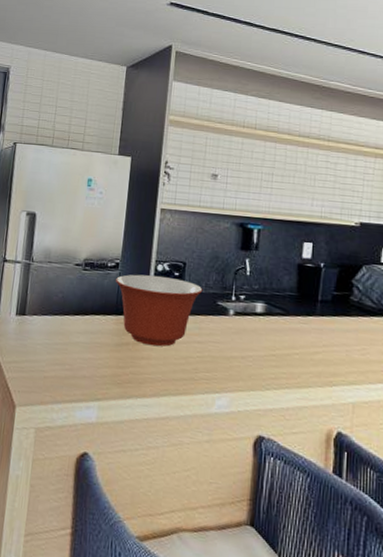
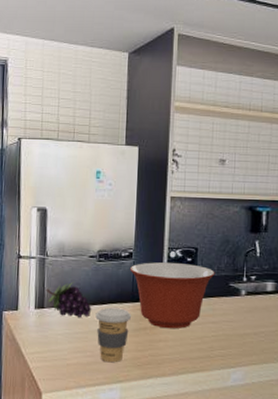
fruit: none [28,289,74,328] -> present [46,281,92,318]
coffee cup: none [77,318,115,379] -> present [95,307,132,363]

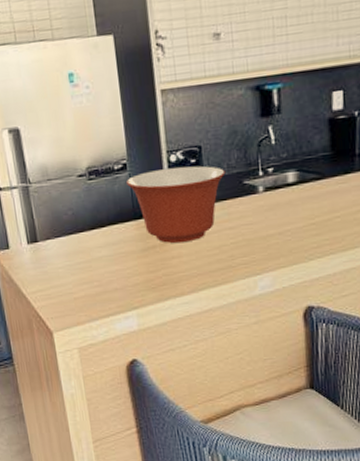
fruit: present [46,281,92,318] -> none [36,207,91,248]
coffee cup: present [95,307,132,363] -> none [96,228,137,290]

